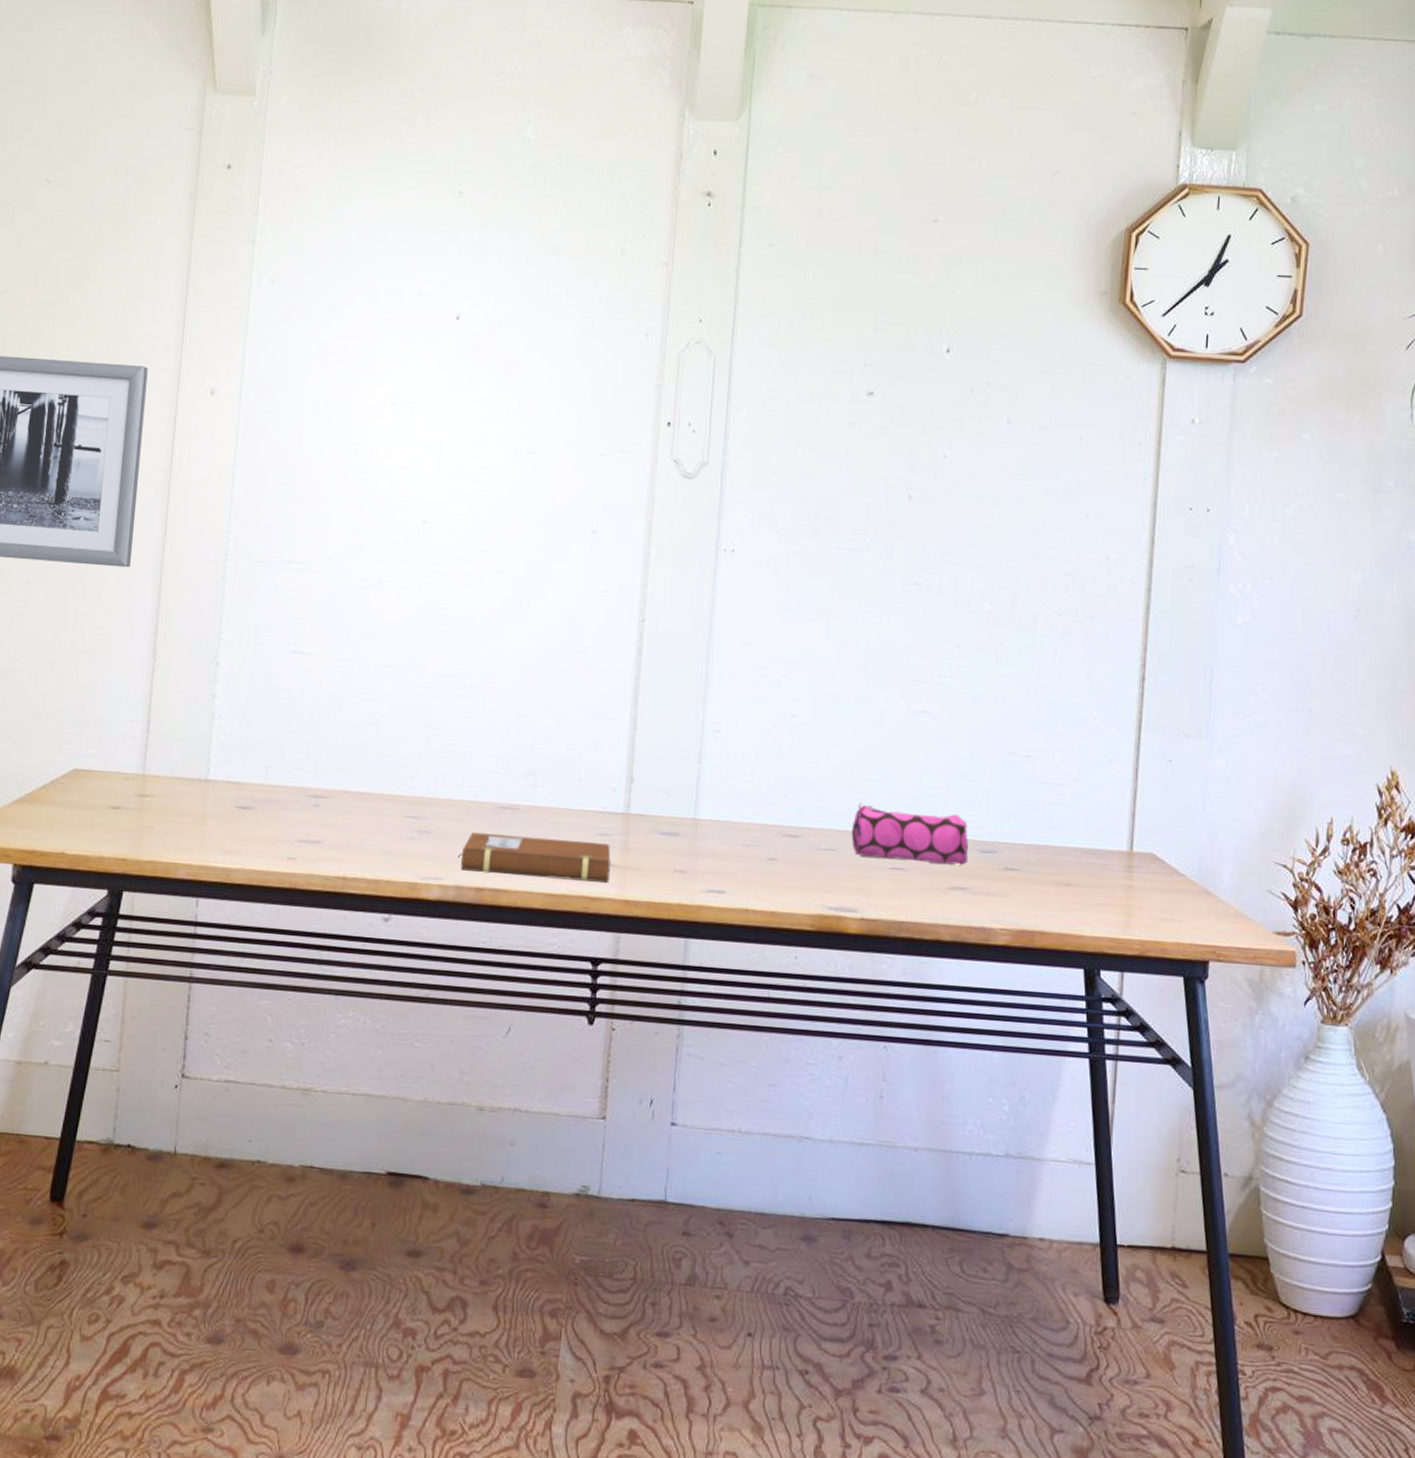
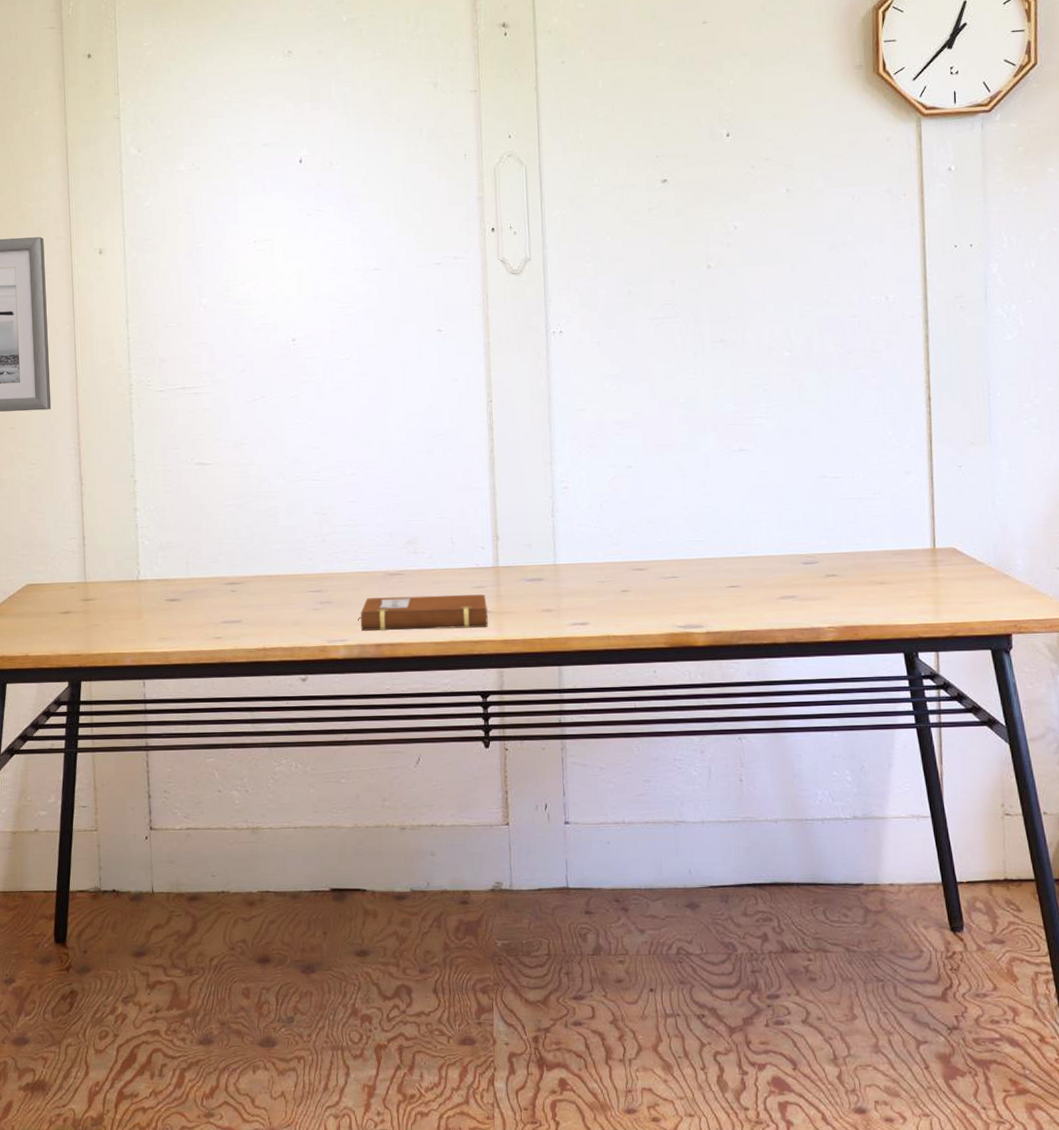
pencil case: present [851,802,968,865] -> none [690,534,793,580]

